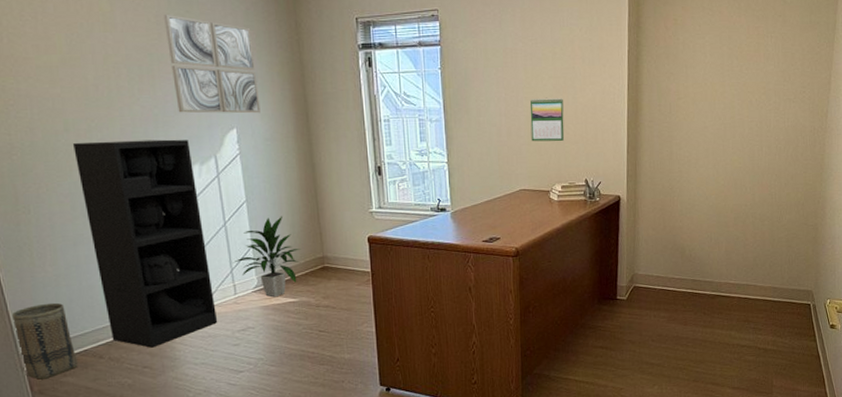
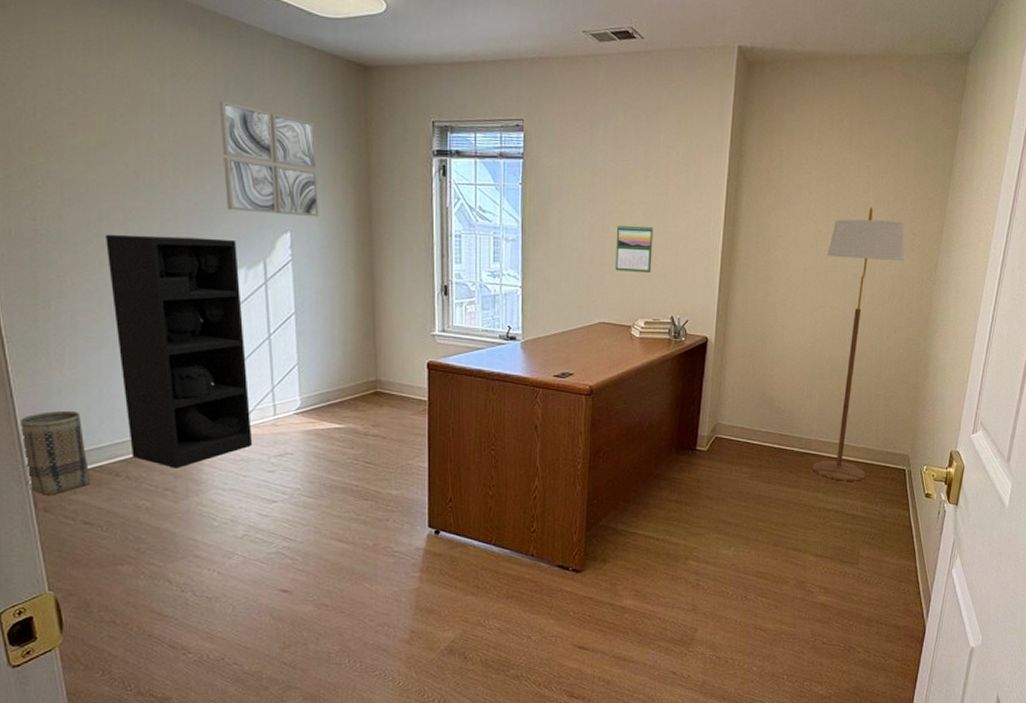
indoor plant: present [232,216,301,298] -> none [274,332,353,422]
floor lamp: none [724,65,796,319] -> present [812,207,905,481]

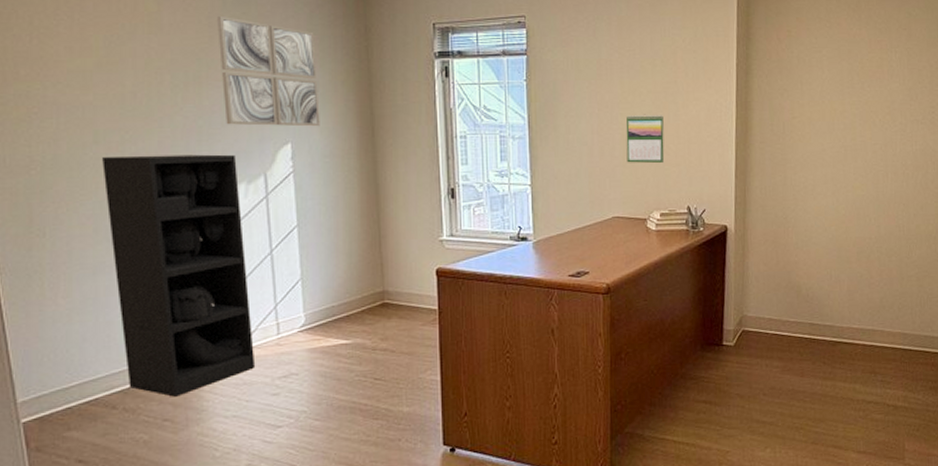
basket: present [19,410,91,495] -> none [11,341,86,434]
floor lamp: present [812,207,905,481] -> none [845,82,925,370]

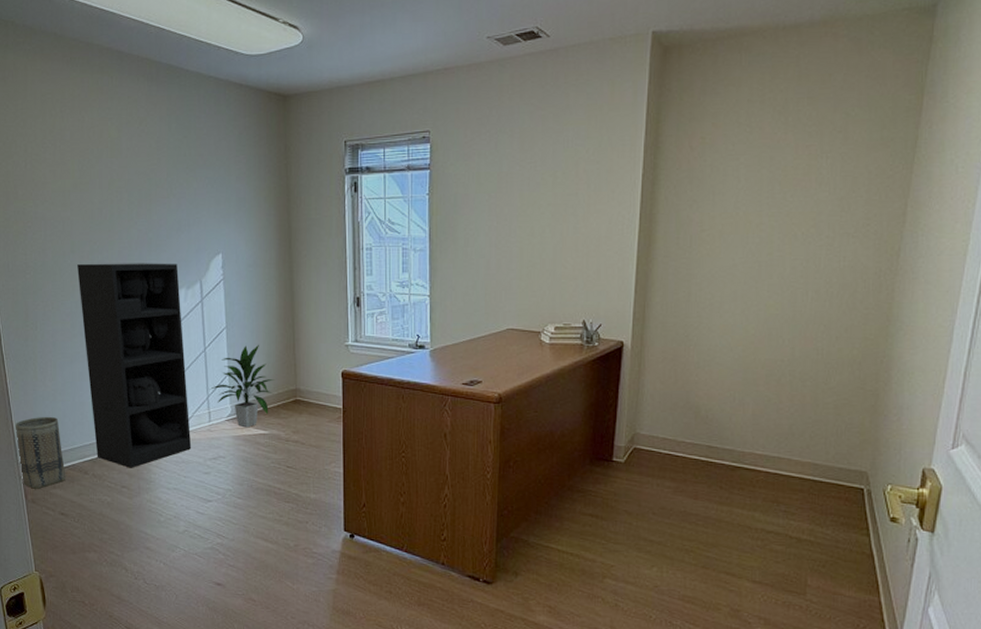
basket: none [11,341,86,434] -> present [15,416,66,489]
wall art: present [217,16,320,127] -> none [164,140,246,239]
indoor plant: none [277,243,358,339] -> present [209,344,275,428]
calendar: present [626,114,665,164] -> none [523,227,562,277]

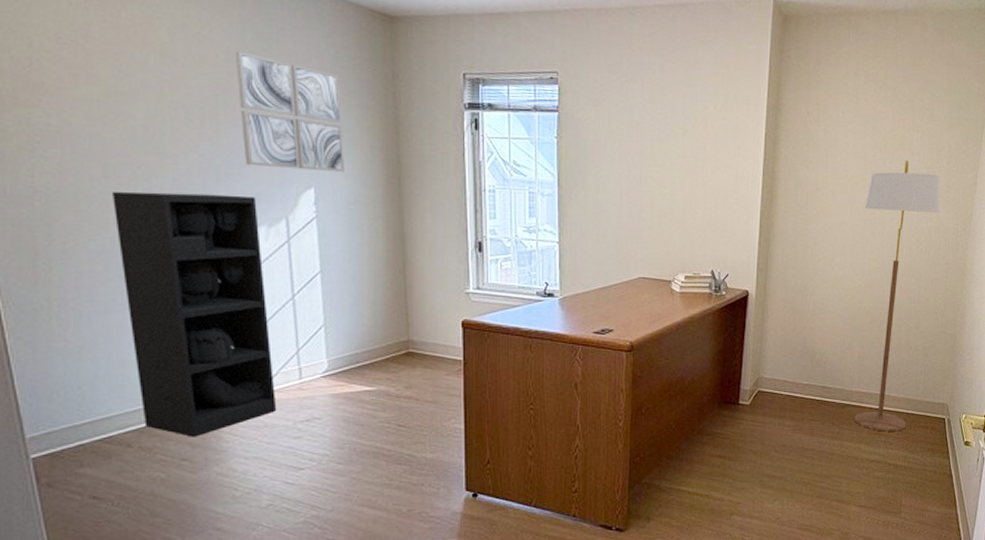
basket: present [15,416,66,489] -> none [18,378,99,470]
wall art: none [164,140,246,239] -> present [236,51,345,173]
indoor plant: present [209,344,275,428] -> none [299,291,383,385]
floor lamp: none [747,191,857,500] -> present [854,160,940,432]

